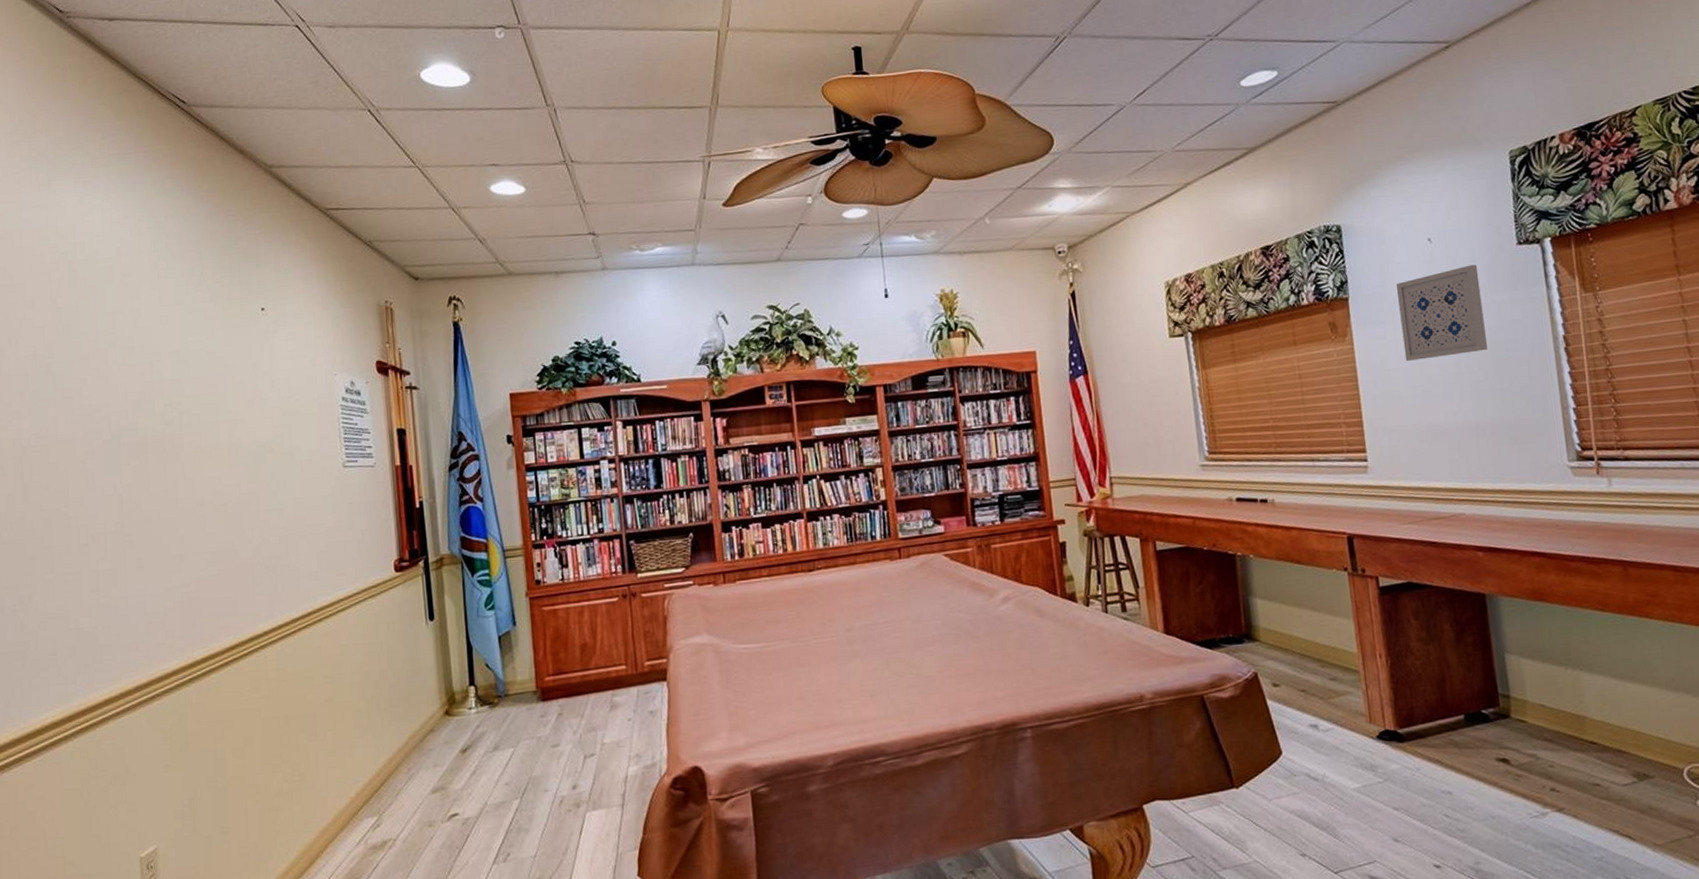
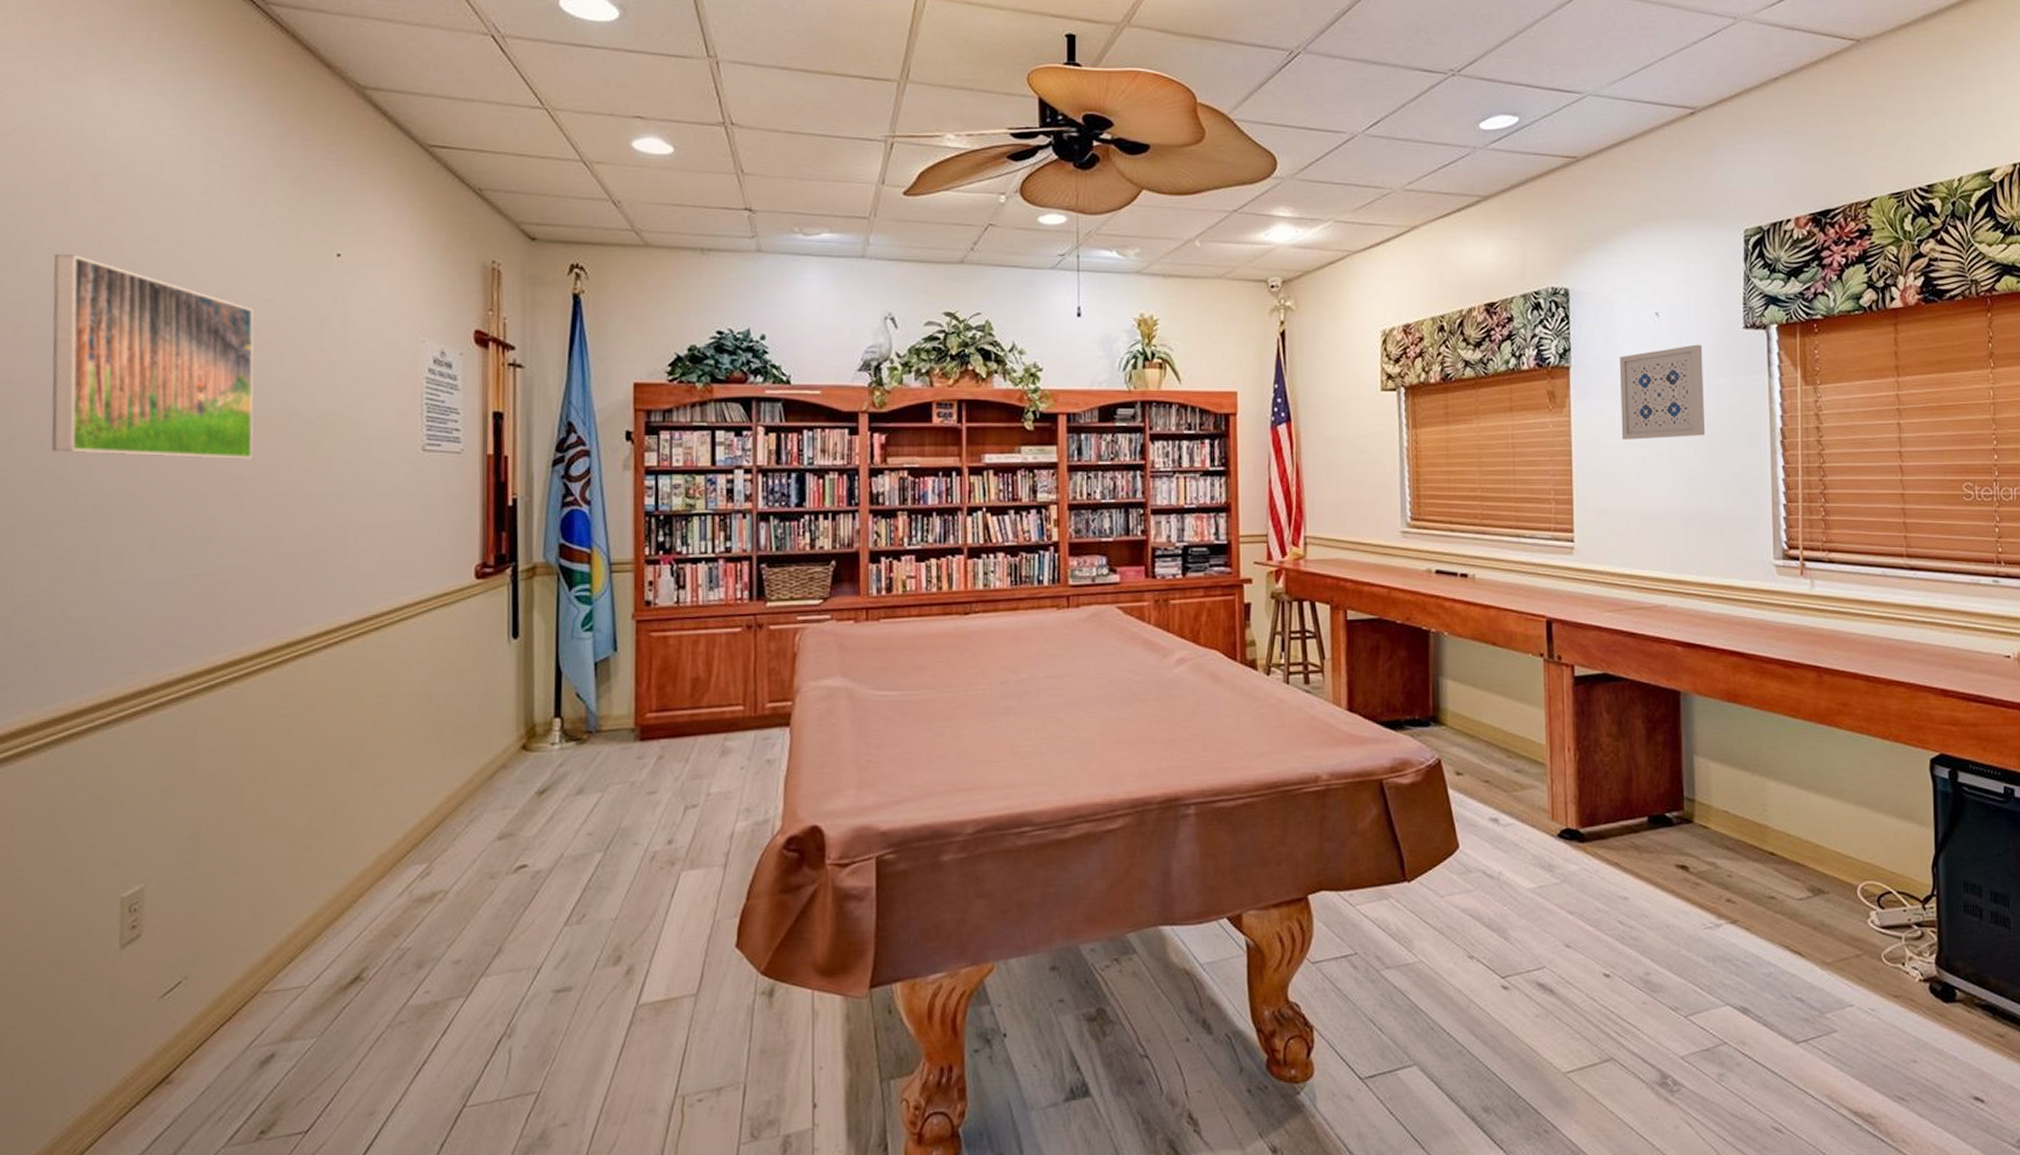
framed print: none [44,330,210,494] -> present [51,254,255,459]

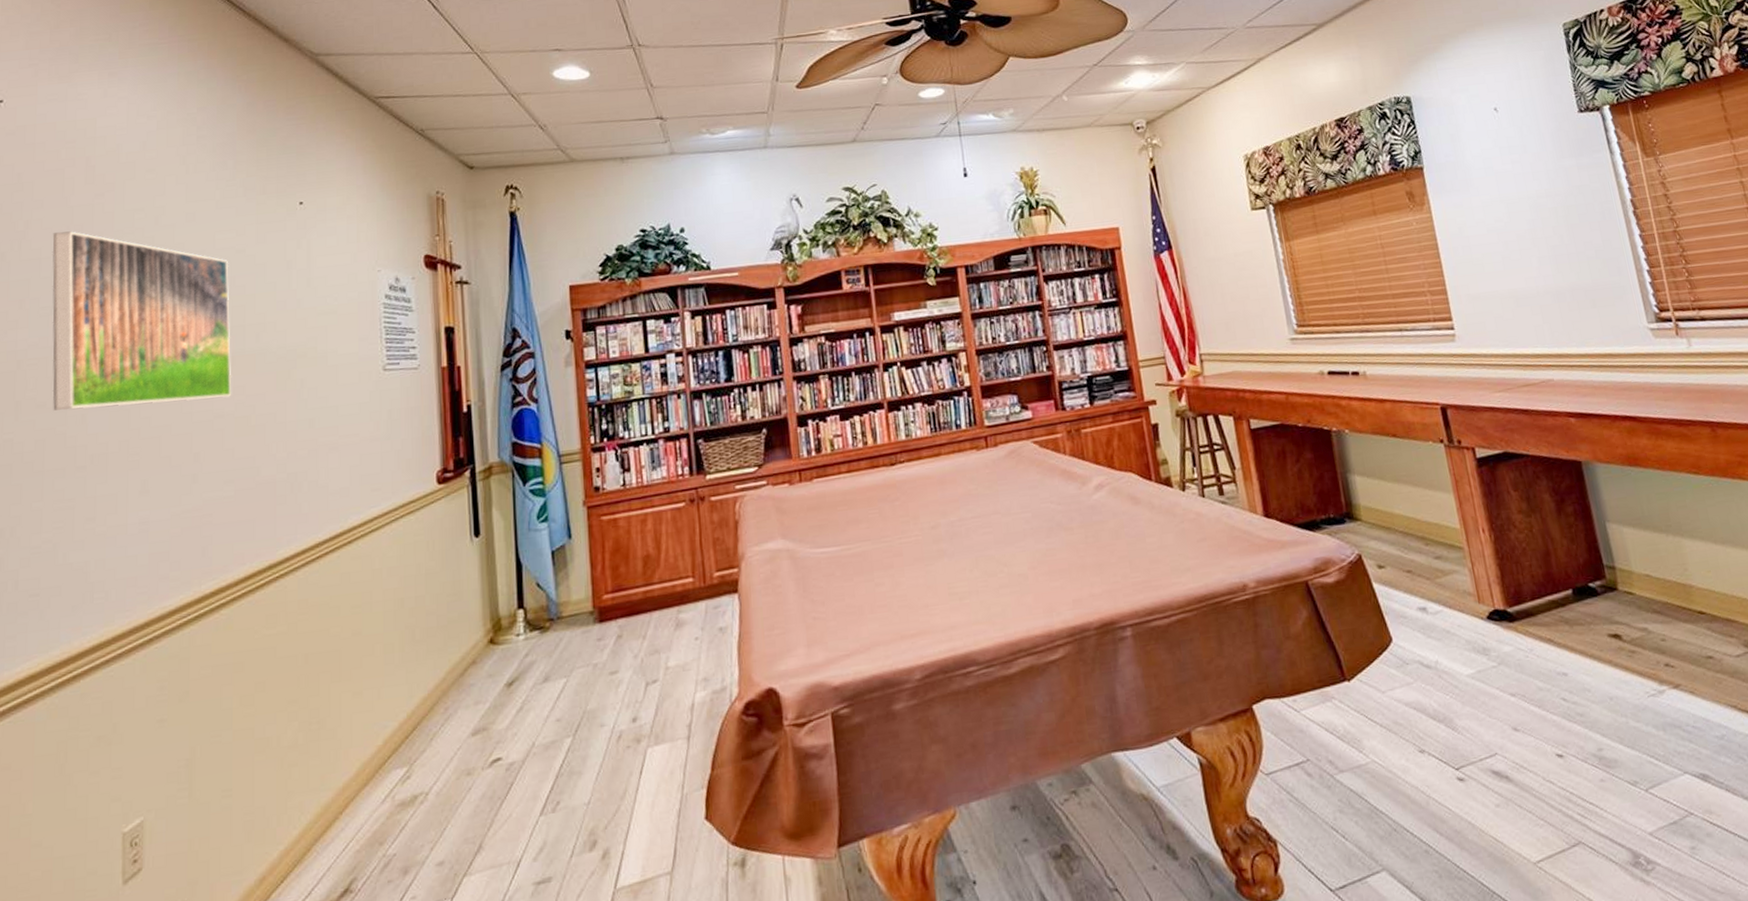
wall art: present [1619,344,1706,440] -> none [1467,132,1561,228]

